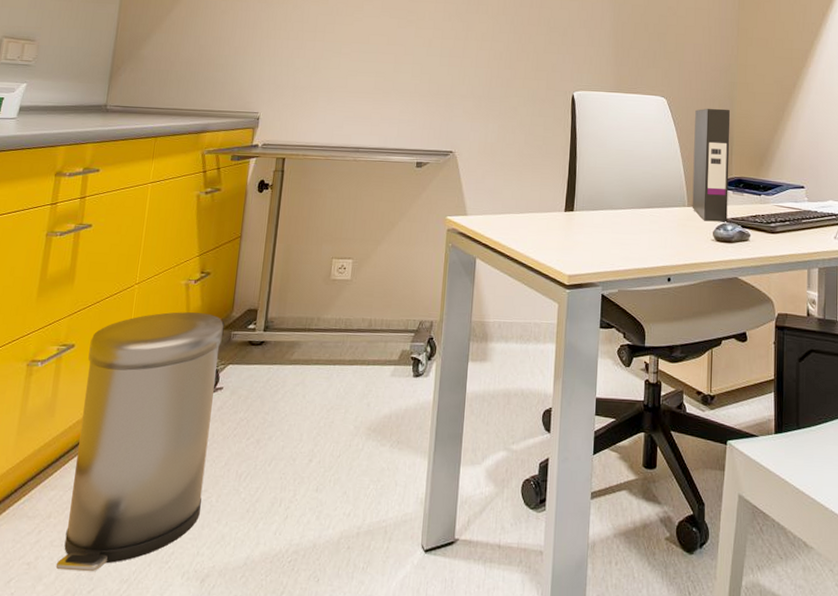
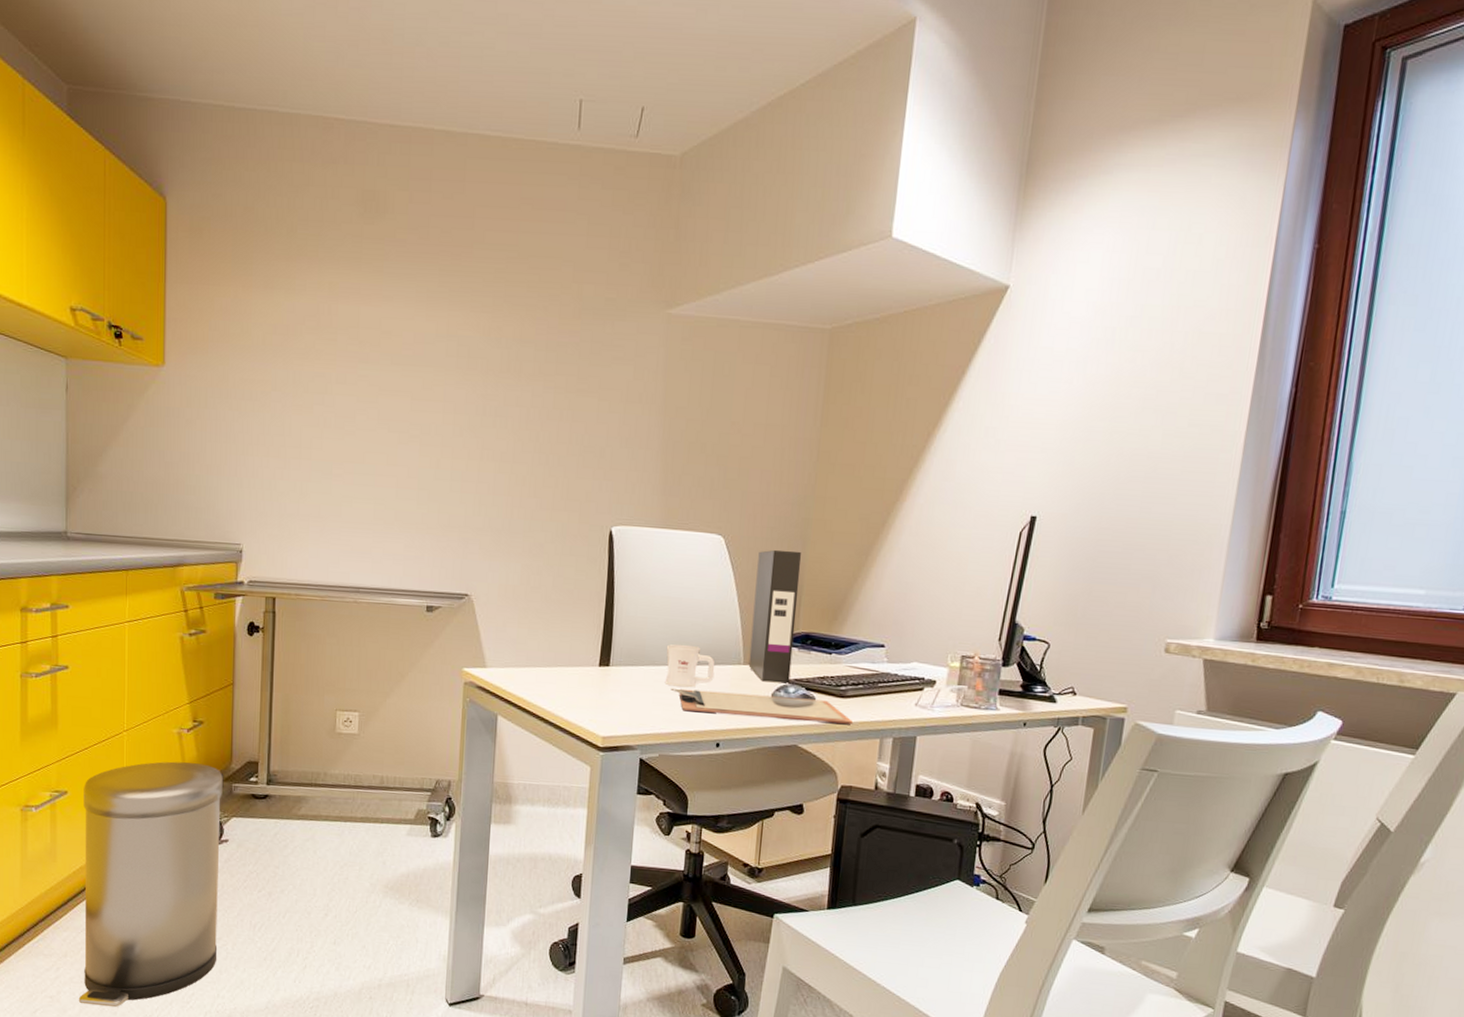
mug: none [621,190,664,229] -> present [664,644,715,688]
clipboard: none [627,229,784,257] -> present [671,688,854,724]

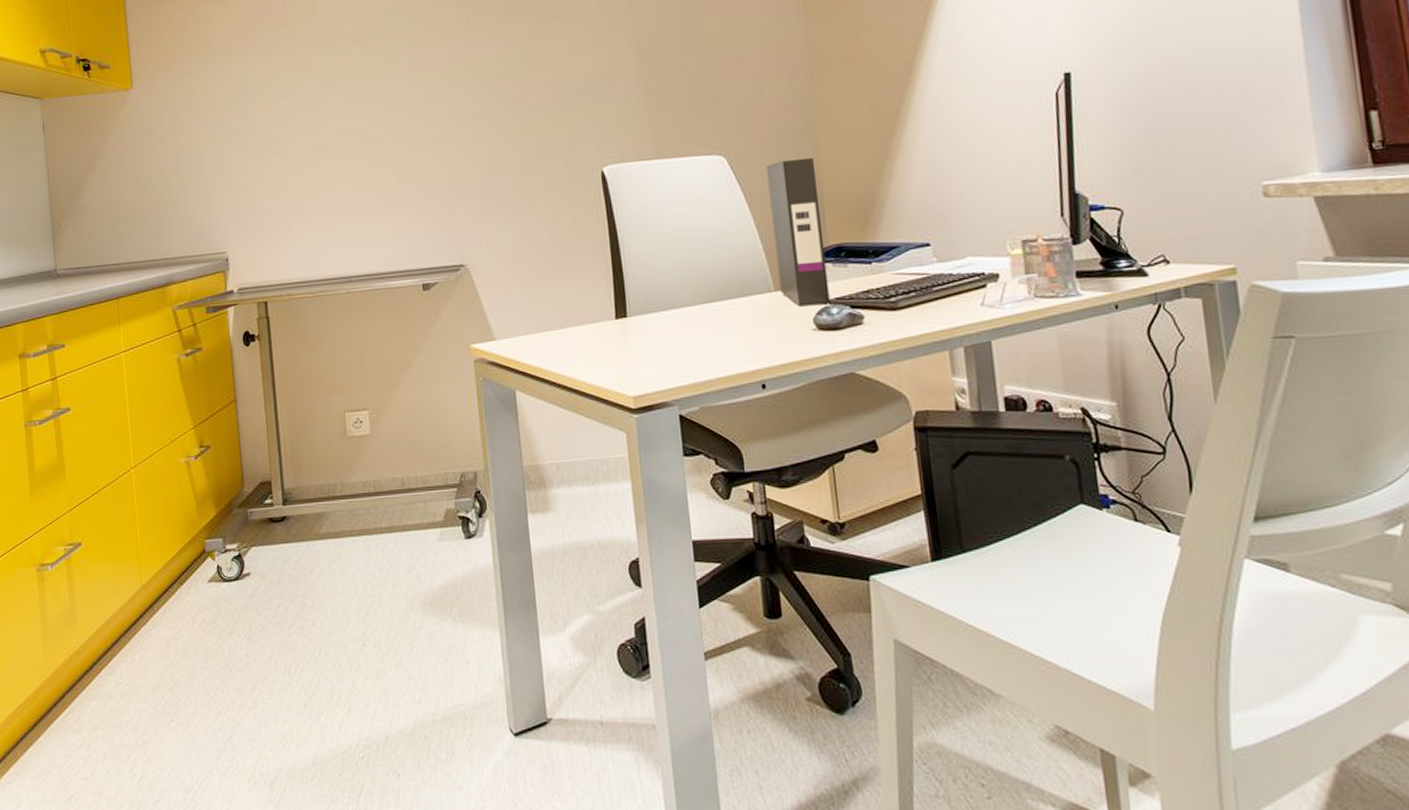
pedal bin: present [78,761,224,1008] -> none [97,492,254,783]
mug: present [664,644,715,688] -> none [685,279,745,329]
clipboard: present [671,688,854,724] -> none [699,316,914,353]

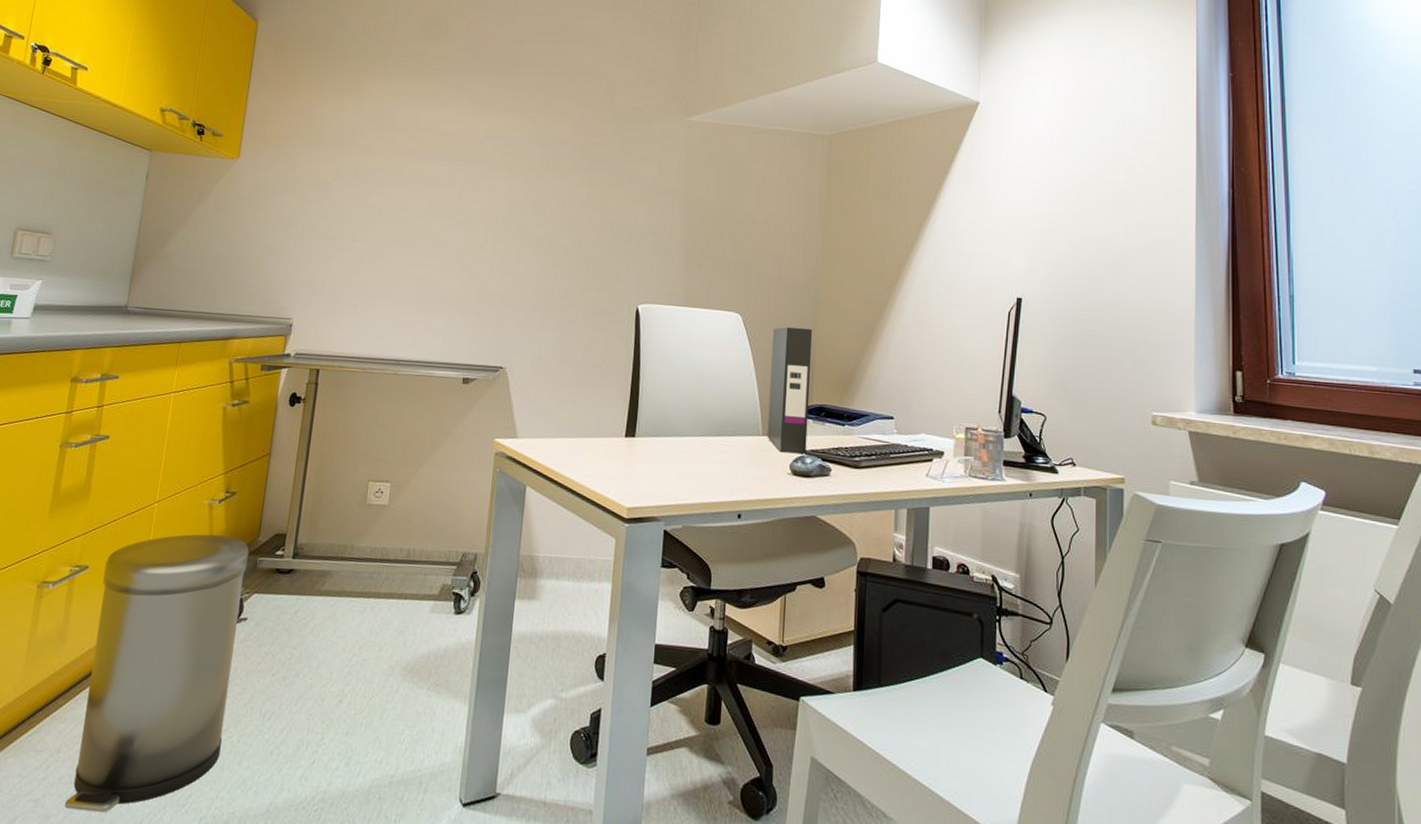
pedal bin: none [97,492,254,783] -> present [64,534,251,813]

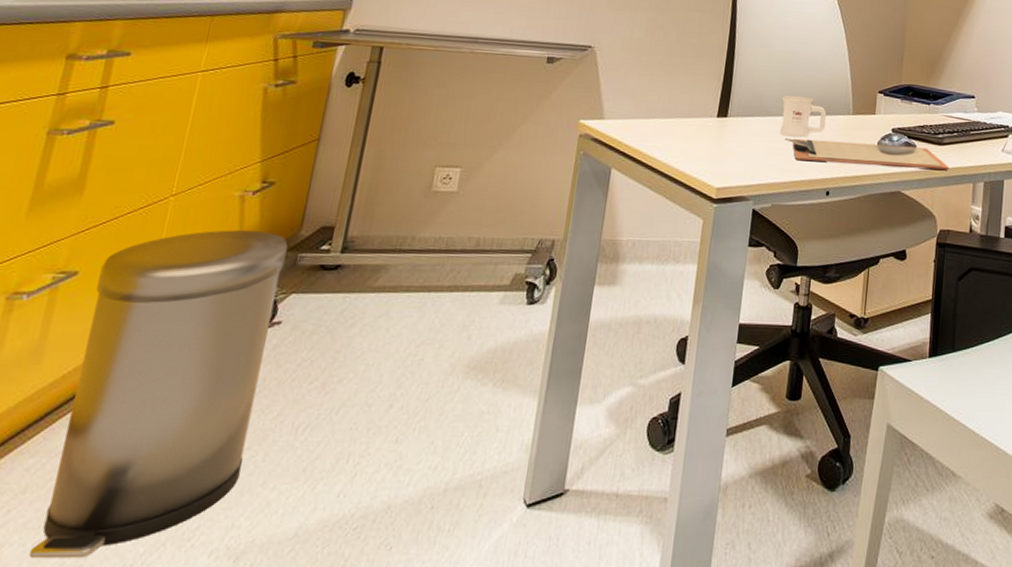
mug: none [688,415,736,459] -> present [779,95,827,138]
clipboard: none [693,458,869,495] -> present [785,137,950,170]
binder: present [767,326,813,455] -> none [857,10,904,133]

